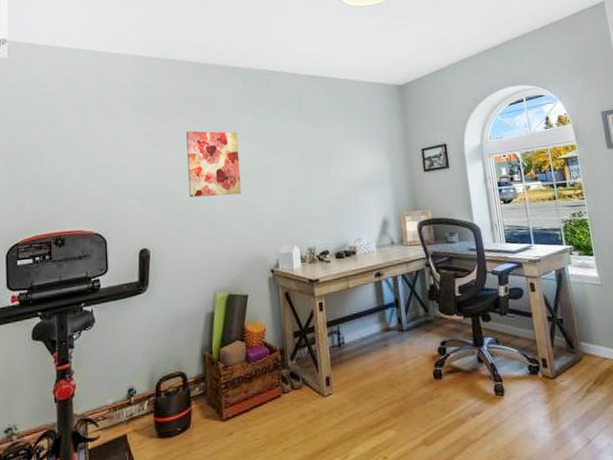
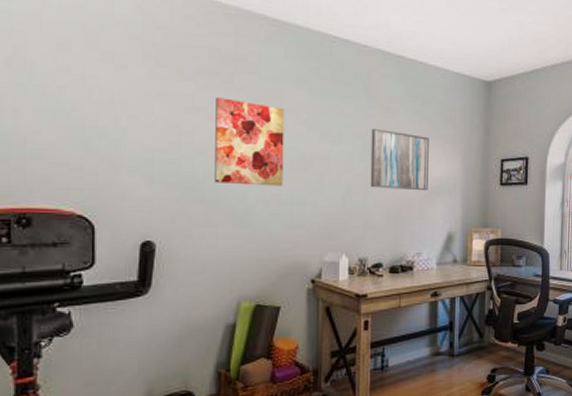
wall art: none [307,137,360,187] -> present [370,128,429,191]

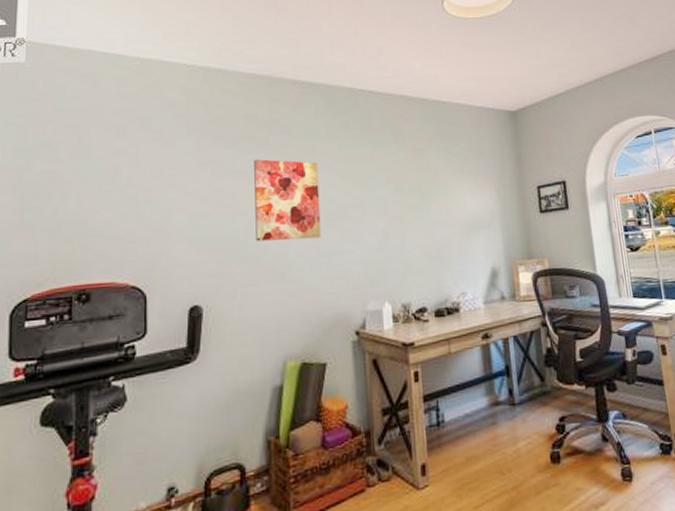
wall art: present [370,128,429,191] -> none [402,170,465,230]

